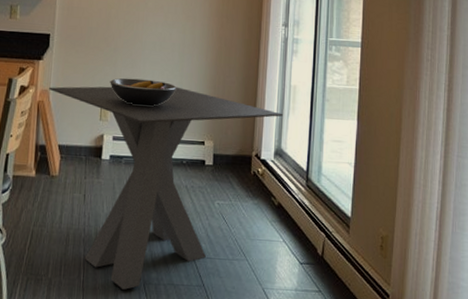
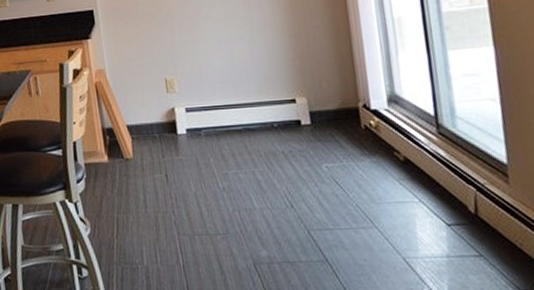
dining table: present [49,86,283,290] -> none [104,42,390,272]
fruit bowl: present [110,78,177,106] -> none [169,39,249,71]

